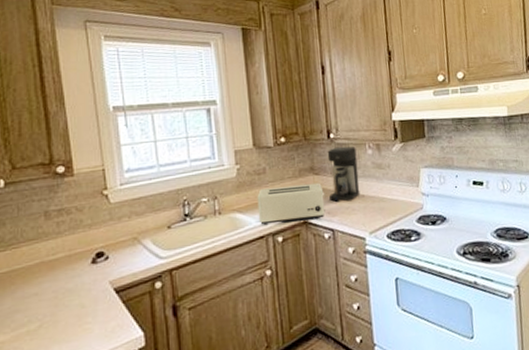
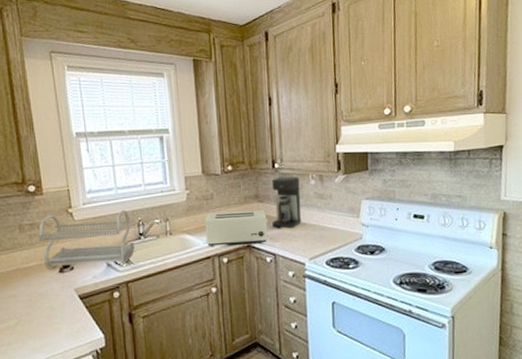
dish rack: none [66,188,179,261] -> present [37,209,135,269]

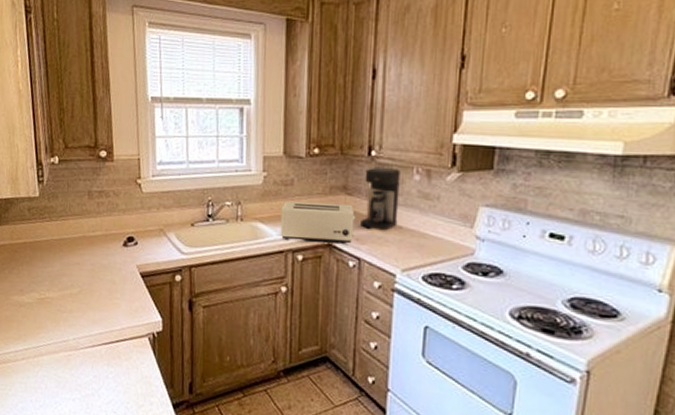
dish rack: present [37,209,135,269] -> none [105,183,202,247]

